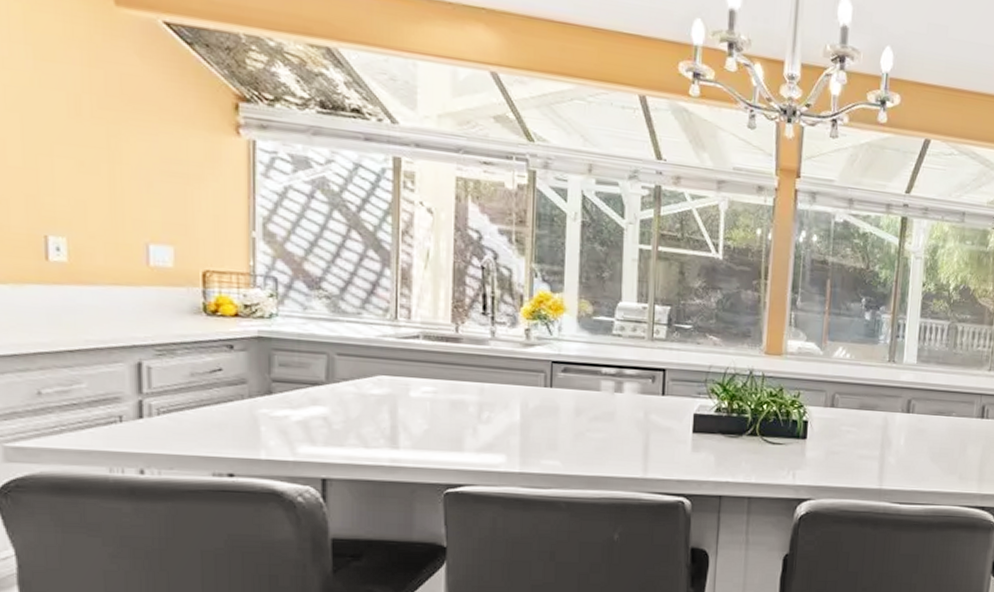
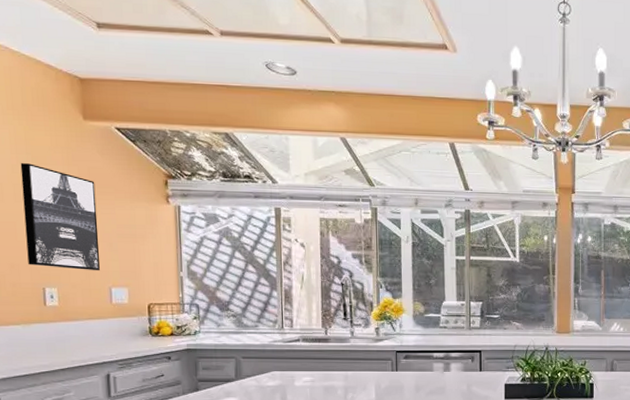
wall art: none [15,56,134,220] -> present [20,163,101,271]

